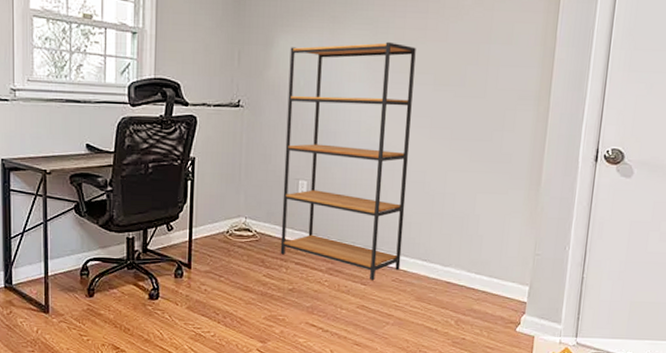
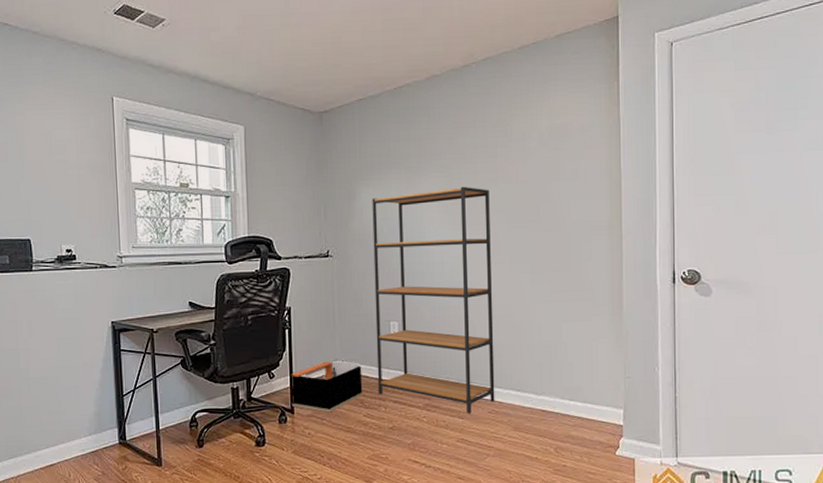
storage bin: none [189,217,266,270] -> present [291,361,363,413]

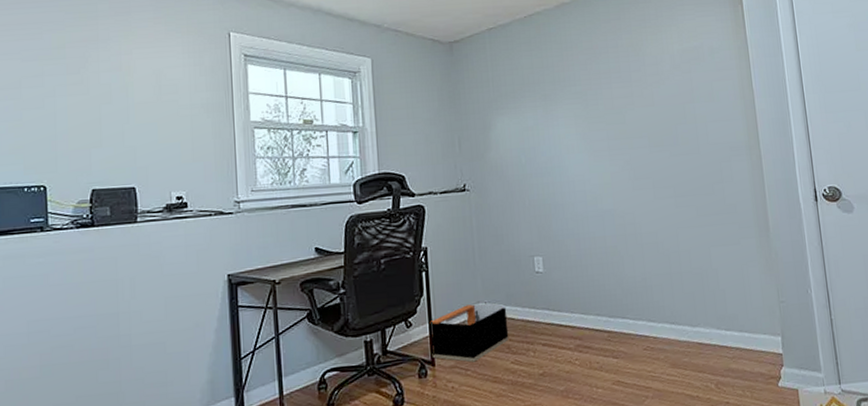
bookshelf: present [372,186,495,414] -> none [508,112,650,353]

